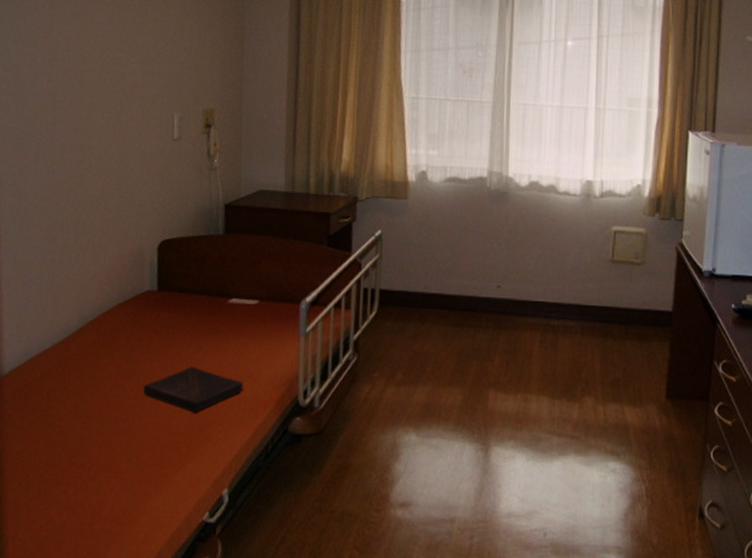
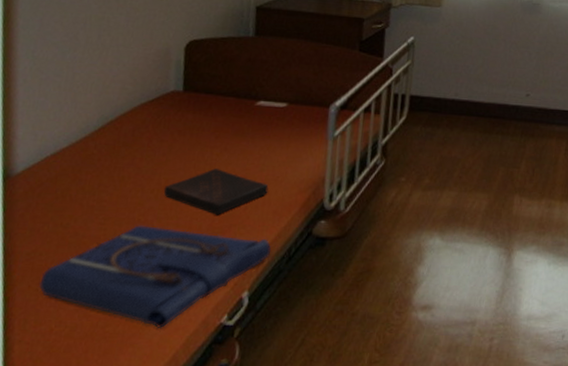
tote bag: none [29,424,248,527] -> present [39,225,271,329]

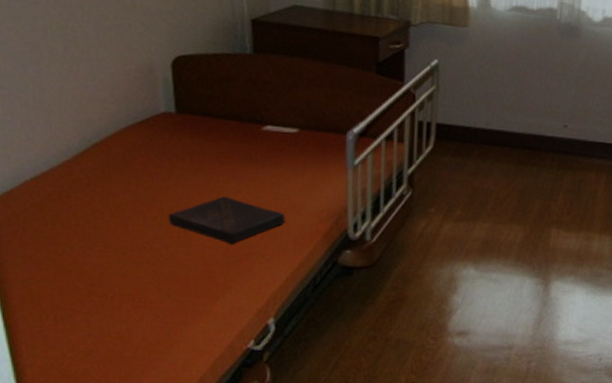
tote bag: present [39,225,271,329] -> none [43,253,294,354]

